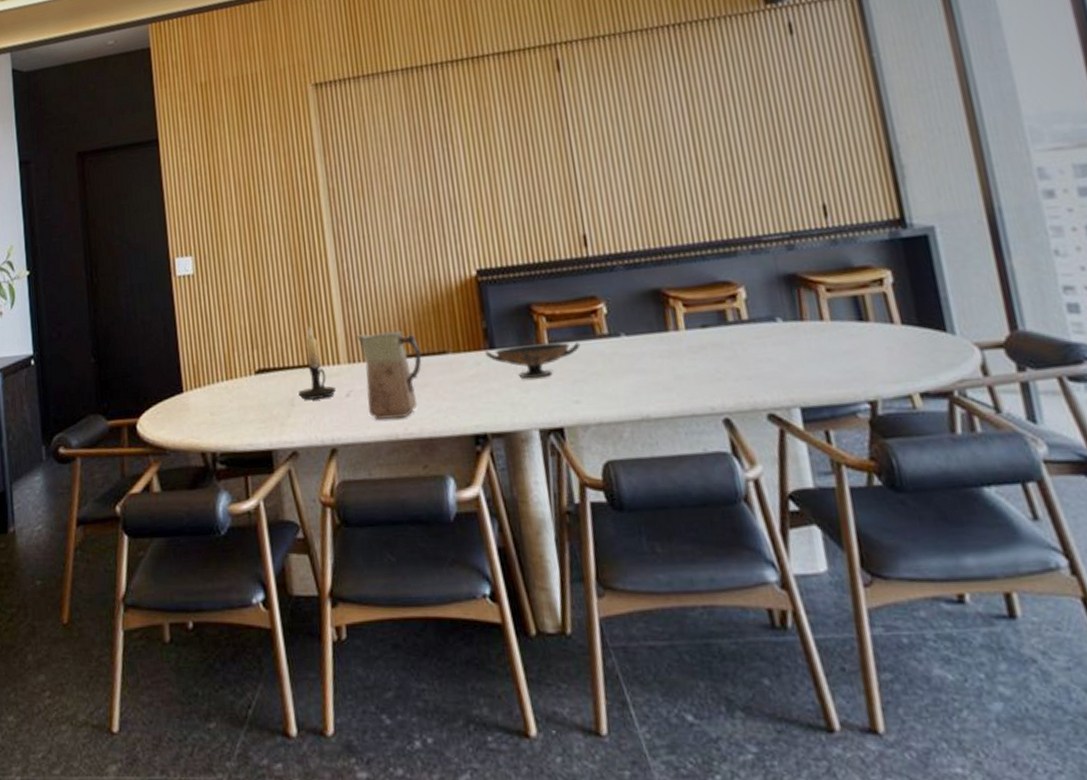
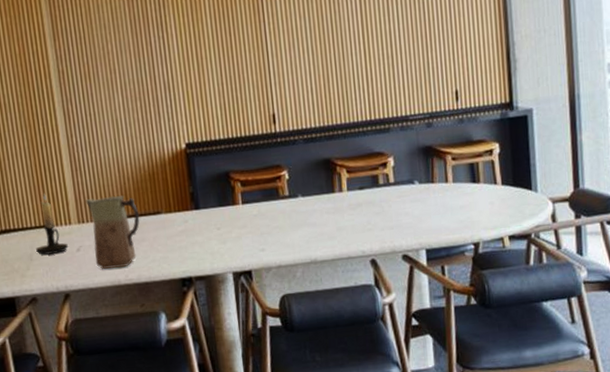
decorative bowl: present [484,342,581,379] -> none [191,203,267,233]

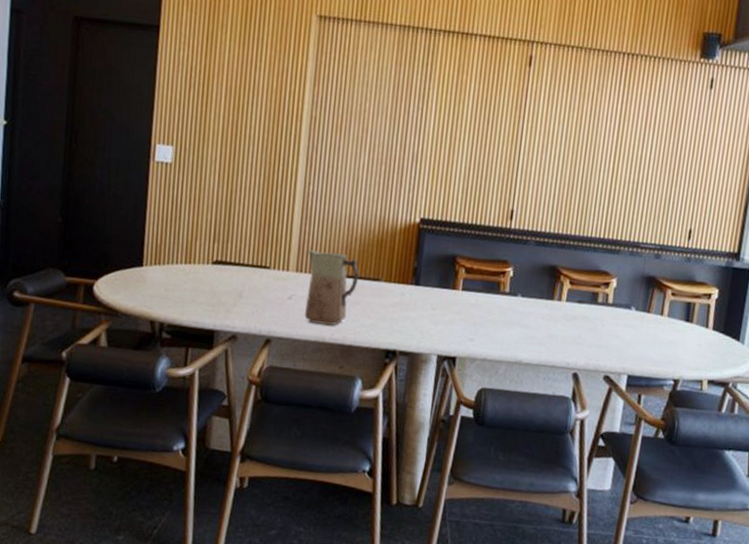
candle holder: present [36,193,68,255] -> none [247,233,281,297]

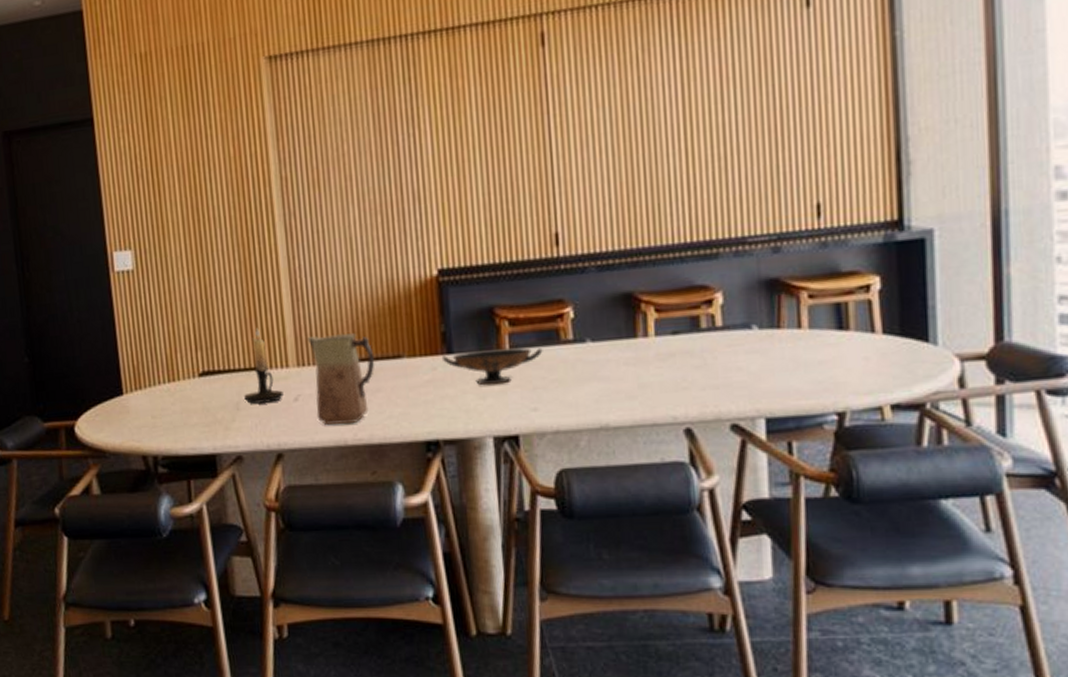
candle holder: none [247,233,281,297] -> present [244,327,283,404]
decorative bowl: none [410,286,486,316] -> present [441,347,543,386]

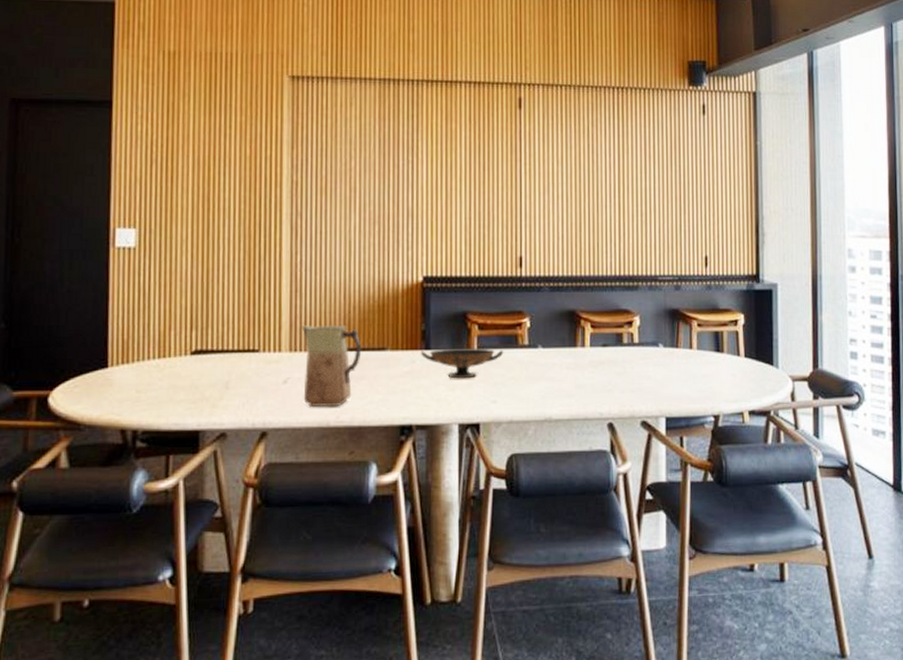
candle holder: present [244,327,283,404] -> none [235,313,273,383]

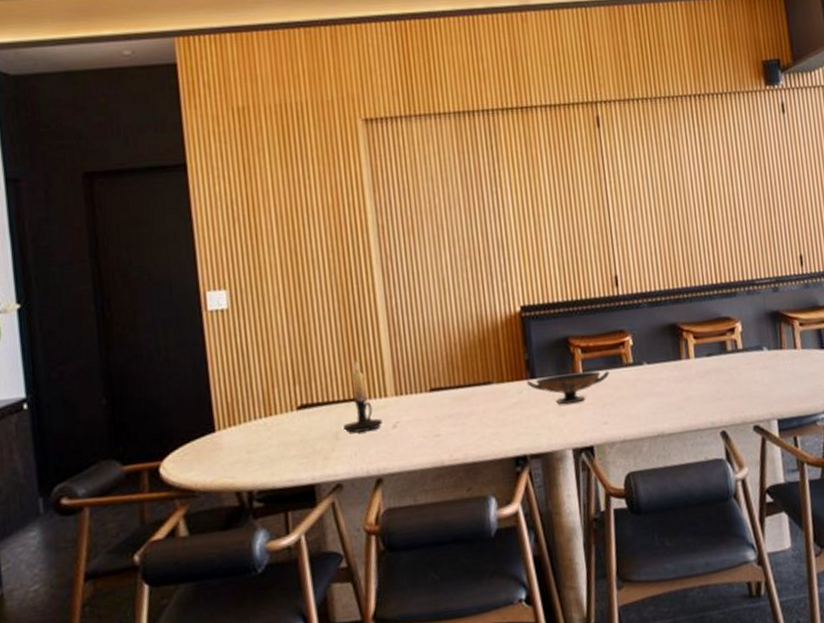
candle holder: none [235,313,273,383] -> present [343,361,382,433]
vase: present [301,324,362,406] -> none [404,362,468,448]

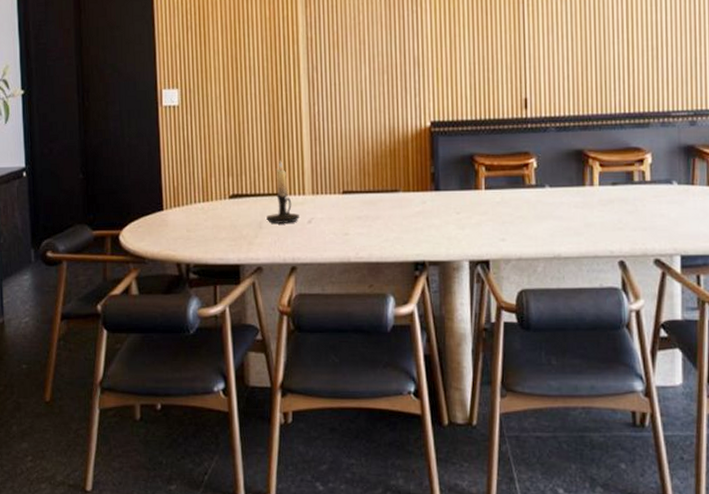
decorative bowl: present [526,371,610,405] -> none [430,188,511,218]

